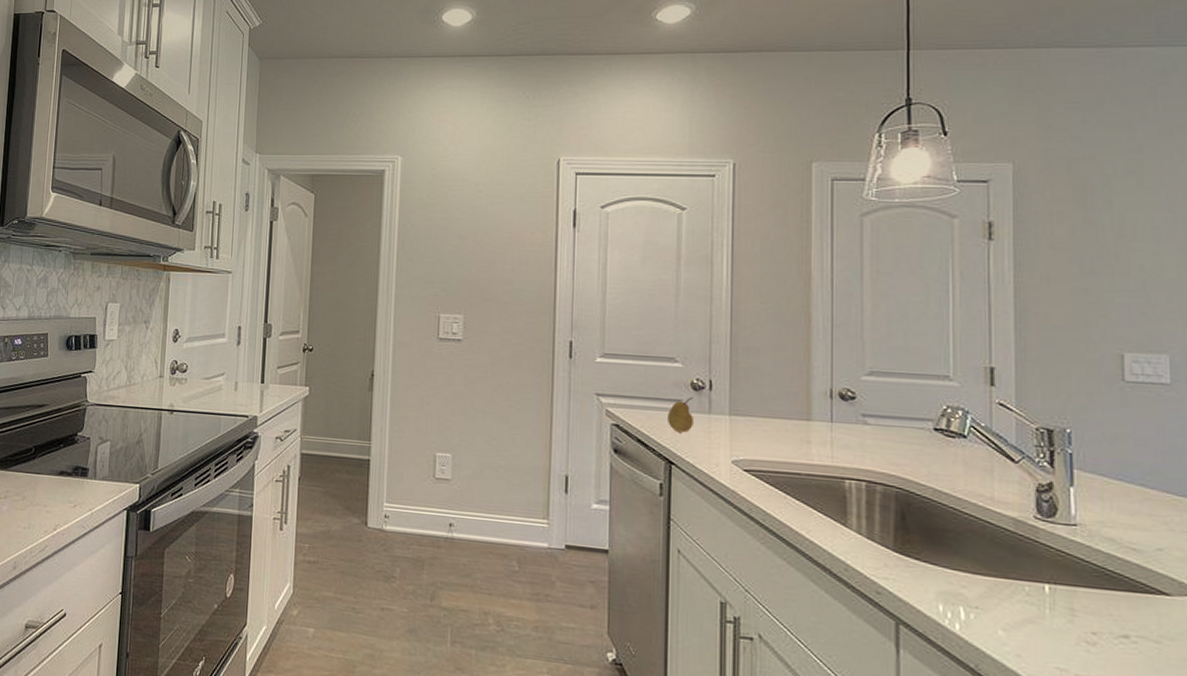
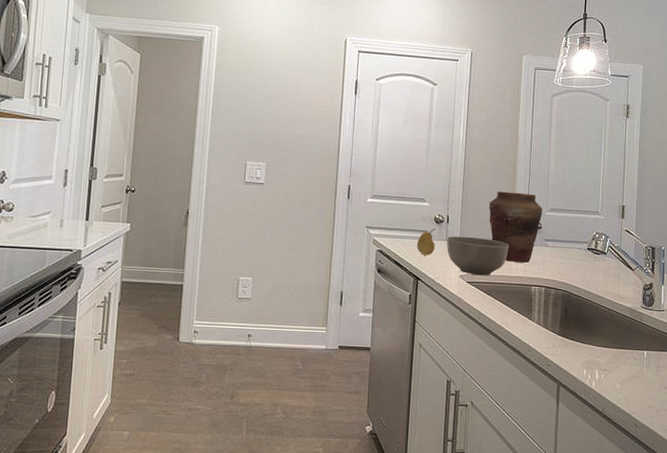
bowl: none [709,407,805,463] -> present [446,236,509,276]
vase: none [771,347,855,446] -> present [488,191,542,263]

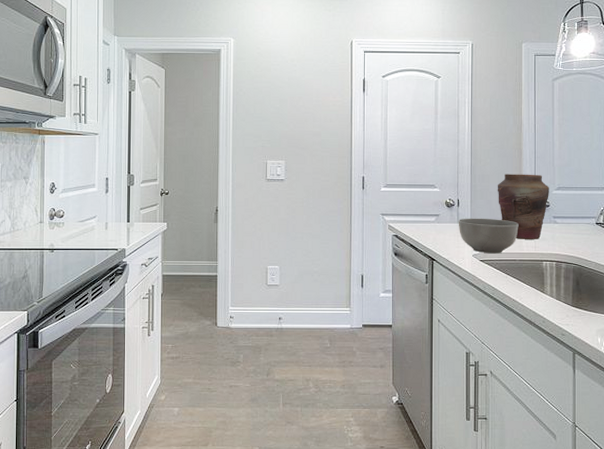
fruit: present [417,228,436,256] -> none [430,212,447,238]

